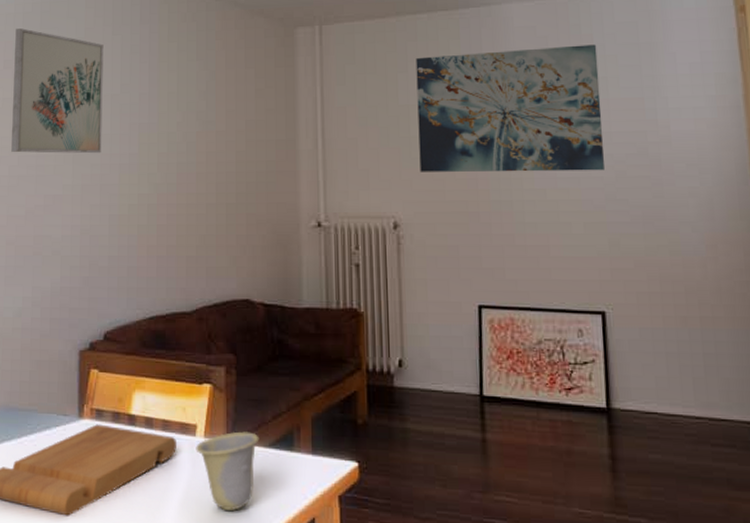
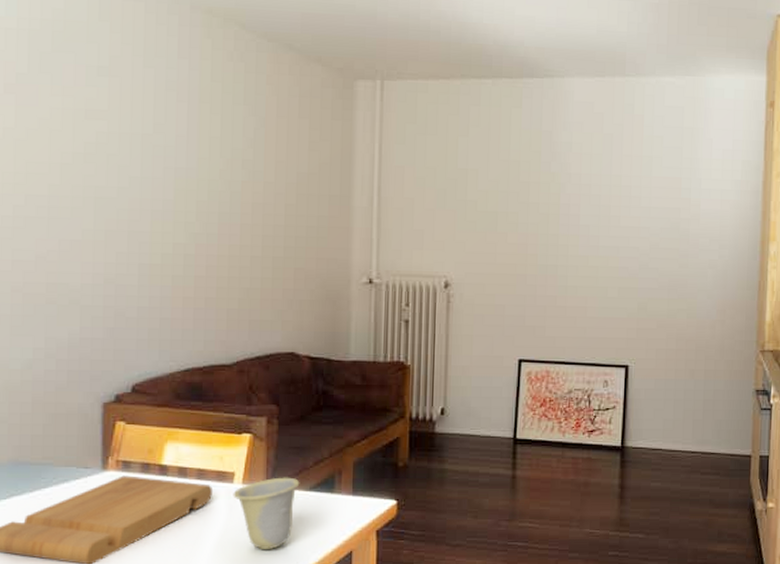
wall art: present [11,28,104,154] -> none [16,48,133,198]
wall art: present [416,44,605,172] -> none [474,122,646,242]

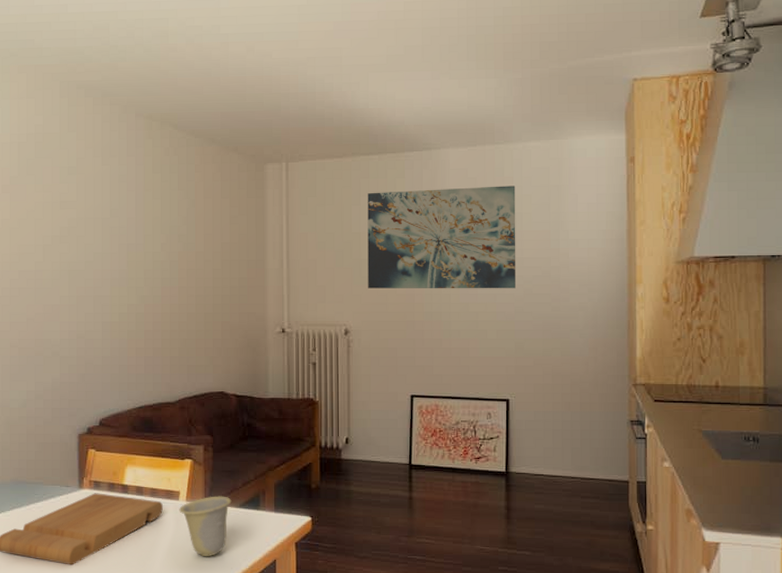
wall art: none [474,122,646,242] -> present [367,185,517,289]

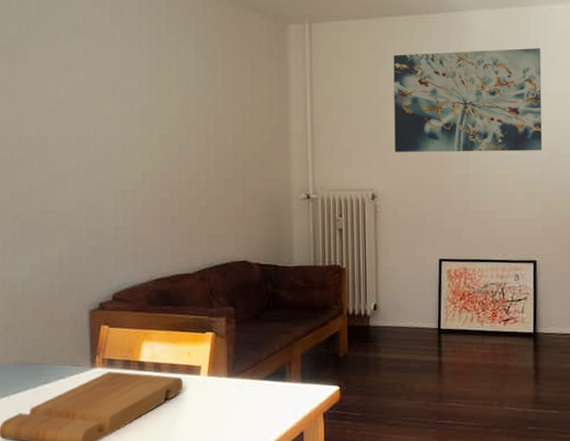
cup: present [179,496,232,556] -> none [200,369,256,432]

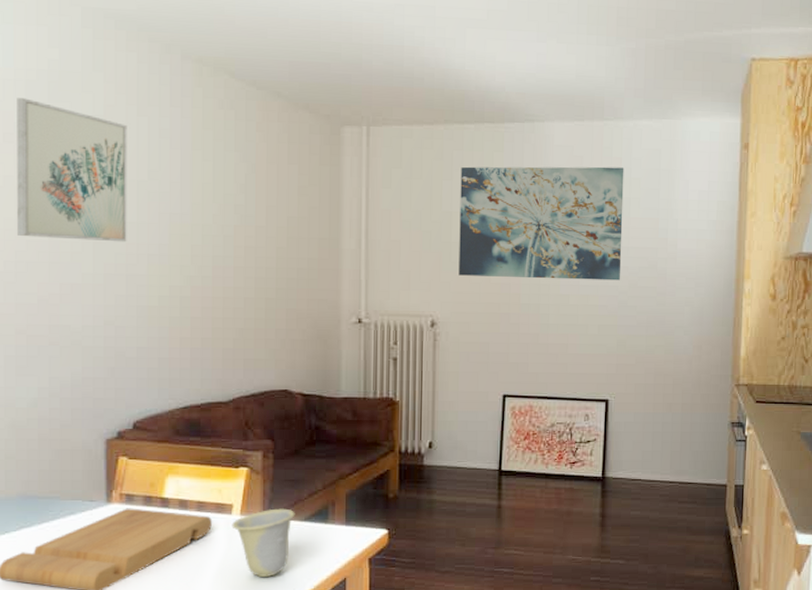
wall art: none [10,15,104,136] -> present [17,98,127,242]
cup: none [200,369,256,432] -> present [231,508,295,577]

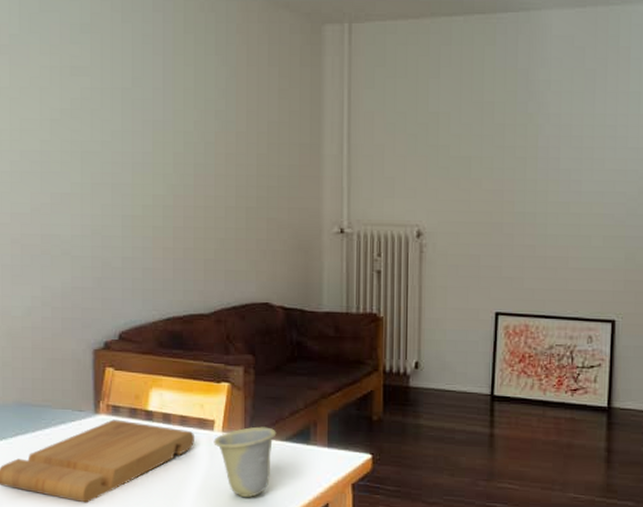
wall art: present [17,98,127,242] -> none [11,10,112,151]
wall art: present [458,166,624,281] -> none [446,57,633,186]

